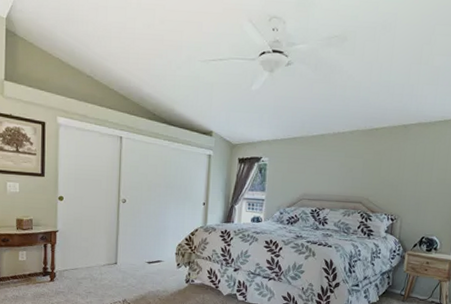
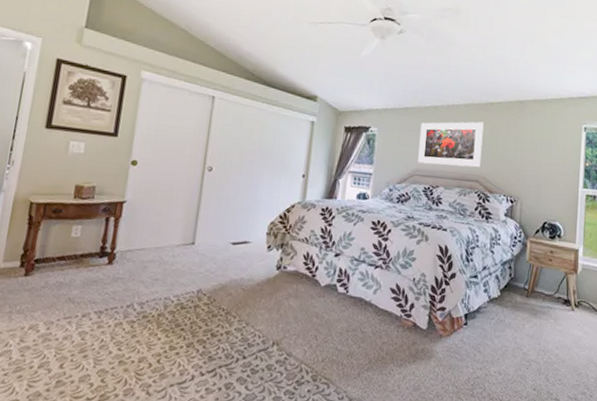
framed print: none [305,147,368,190] -> present [418,121,484,168]

